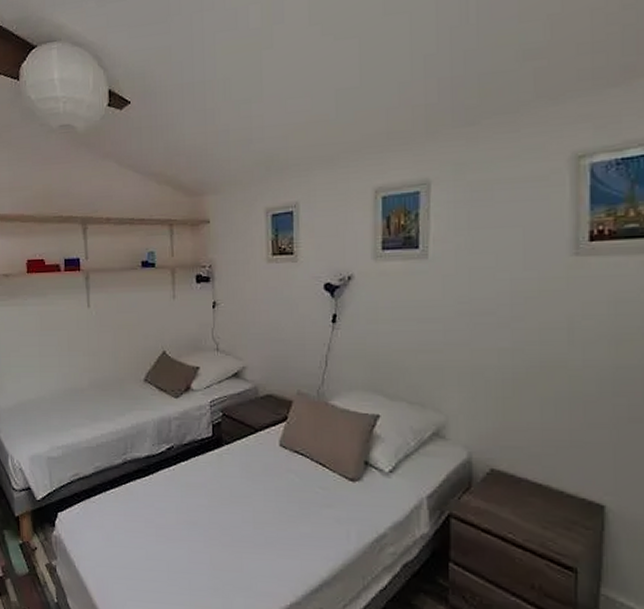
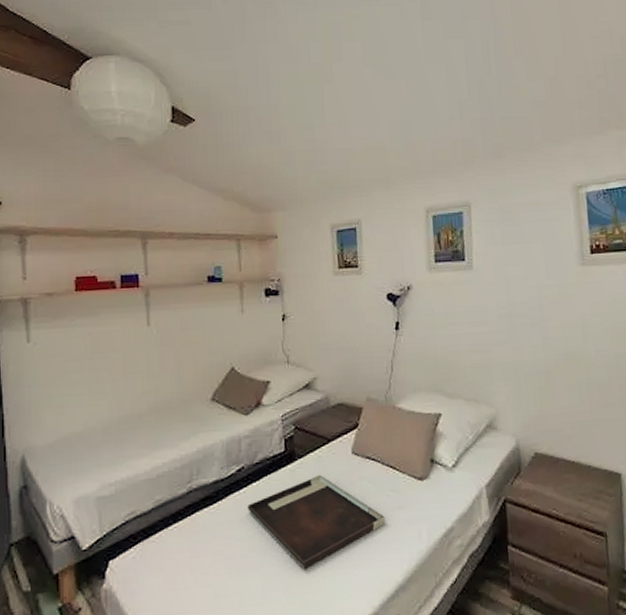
tray: none [176,462,312,550] -> present [247,474,386,570]

